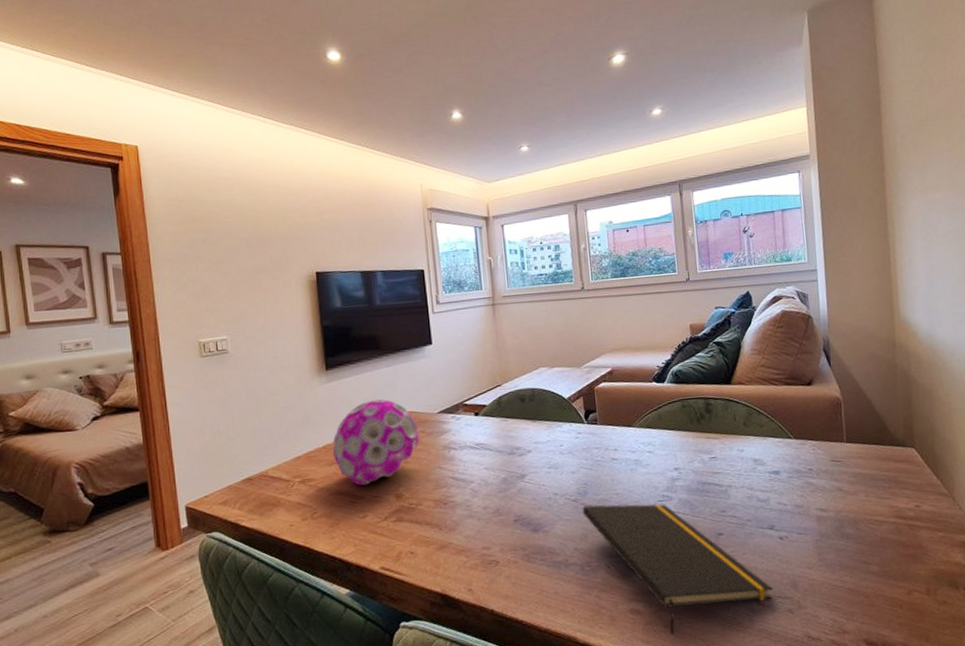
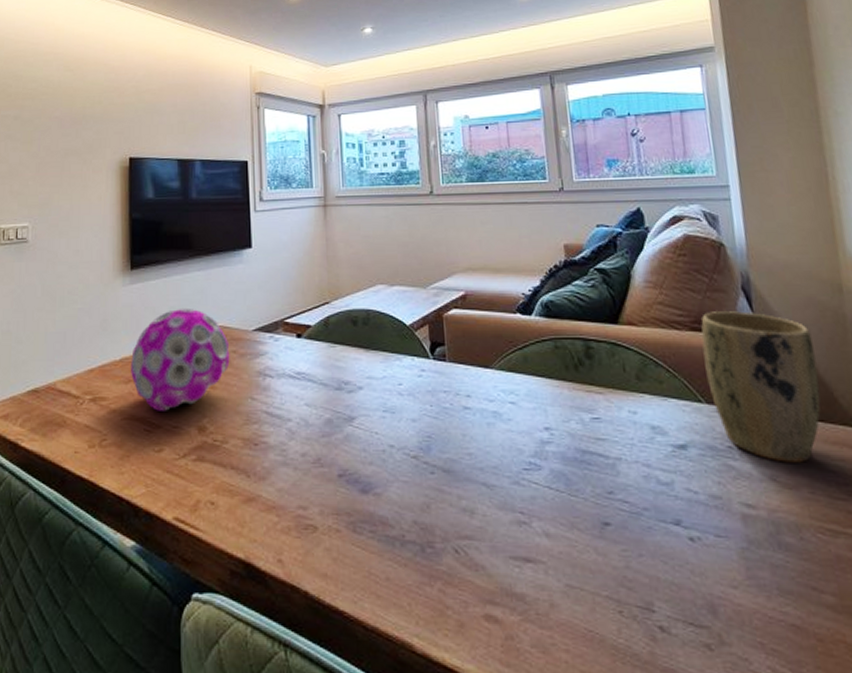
notepad: present [582,504,772,635] -> none [424,465,681,659]
plant pot: none [792,367,876,477] -> present [701,311,821,463]

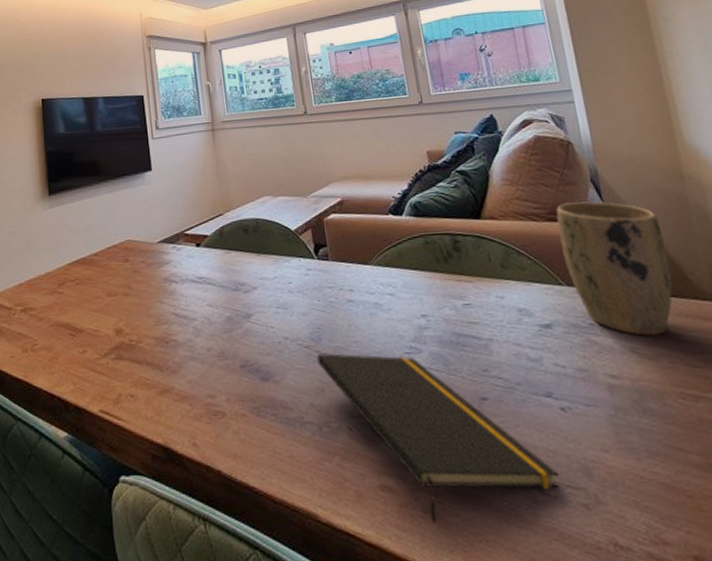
decorative ball: present [131,308,230,413] -> none [54,226,140,318]
notepad: none [424,465,681,659] -> present [316,353,559,523]

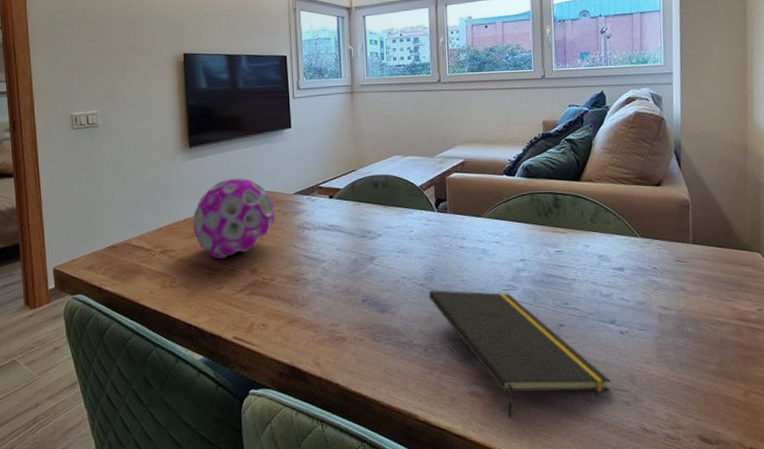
decorative ball: none [54,226,140,318] -> present [193,177,275,260]
plant pot: present [556,201,673,336] -> none [641,169,723,277]

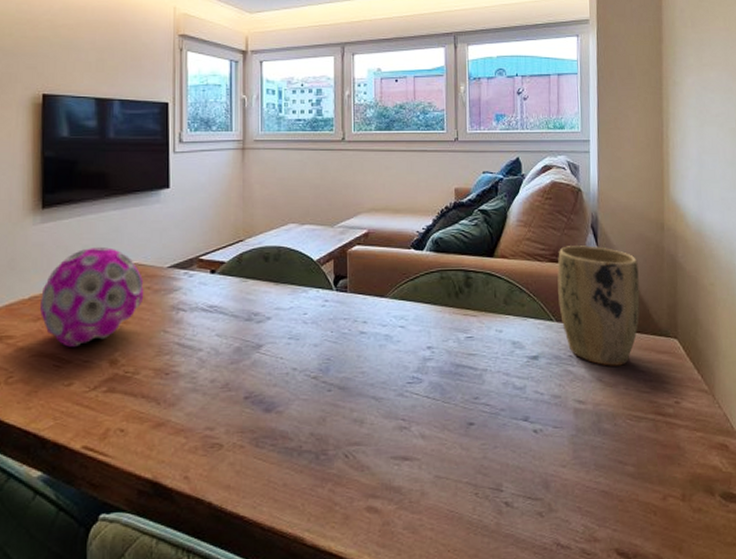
notepad: present [428,290,610,418] -> none [322,384,522,538]
plant pot: none [641,169,723,277] -> present [557,245,640,366]

